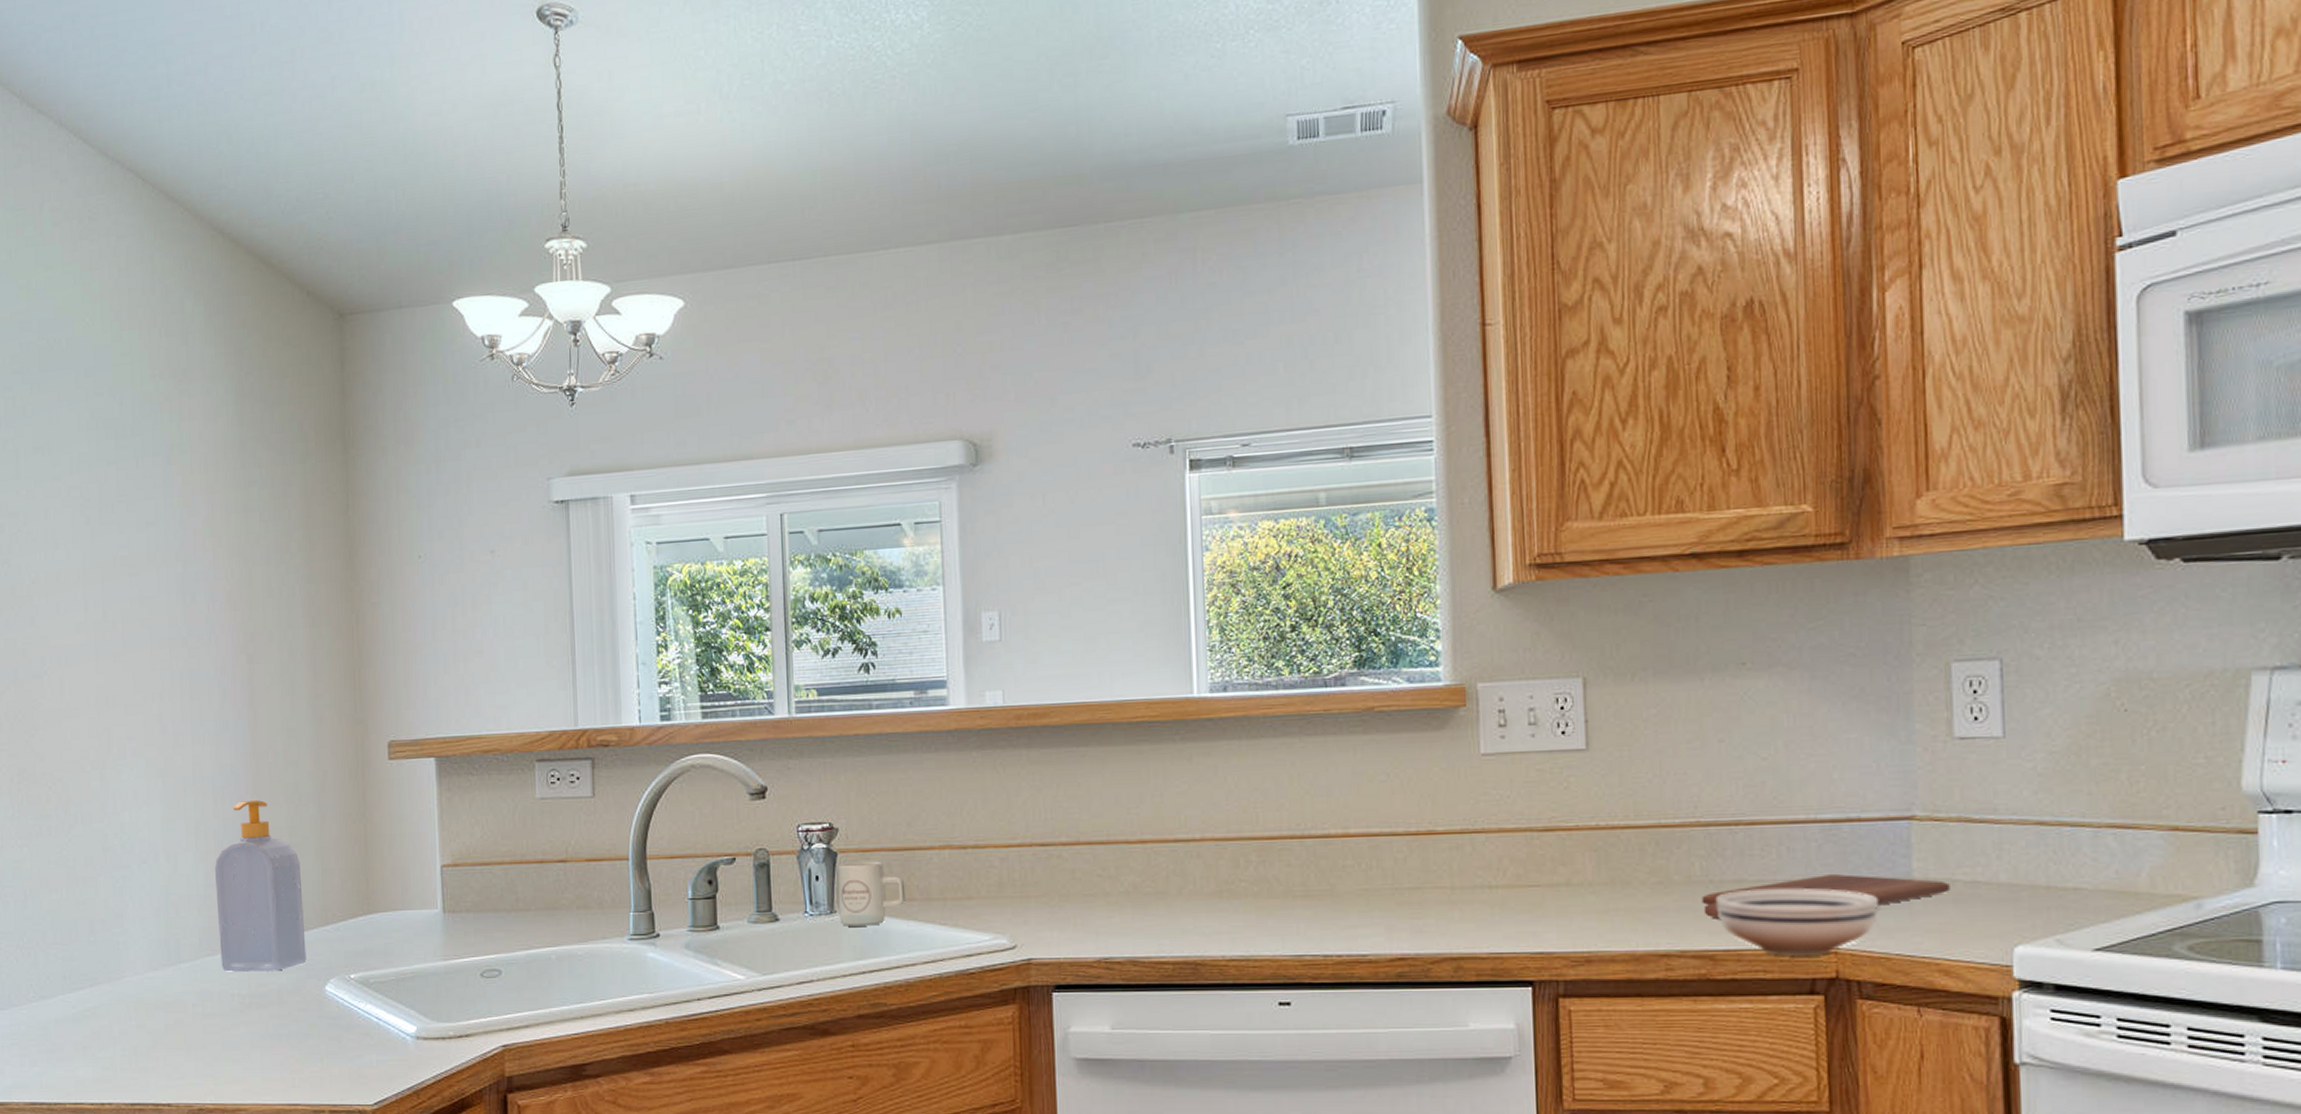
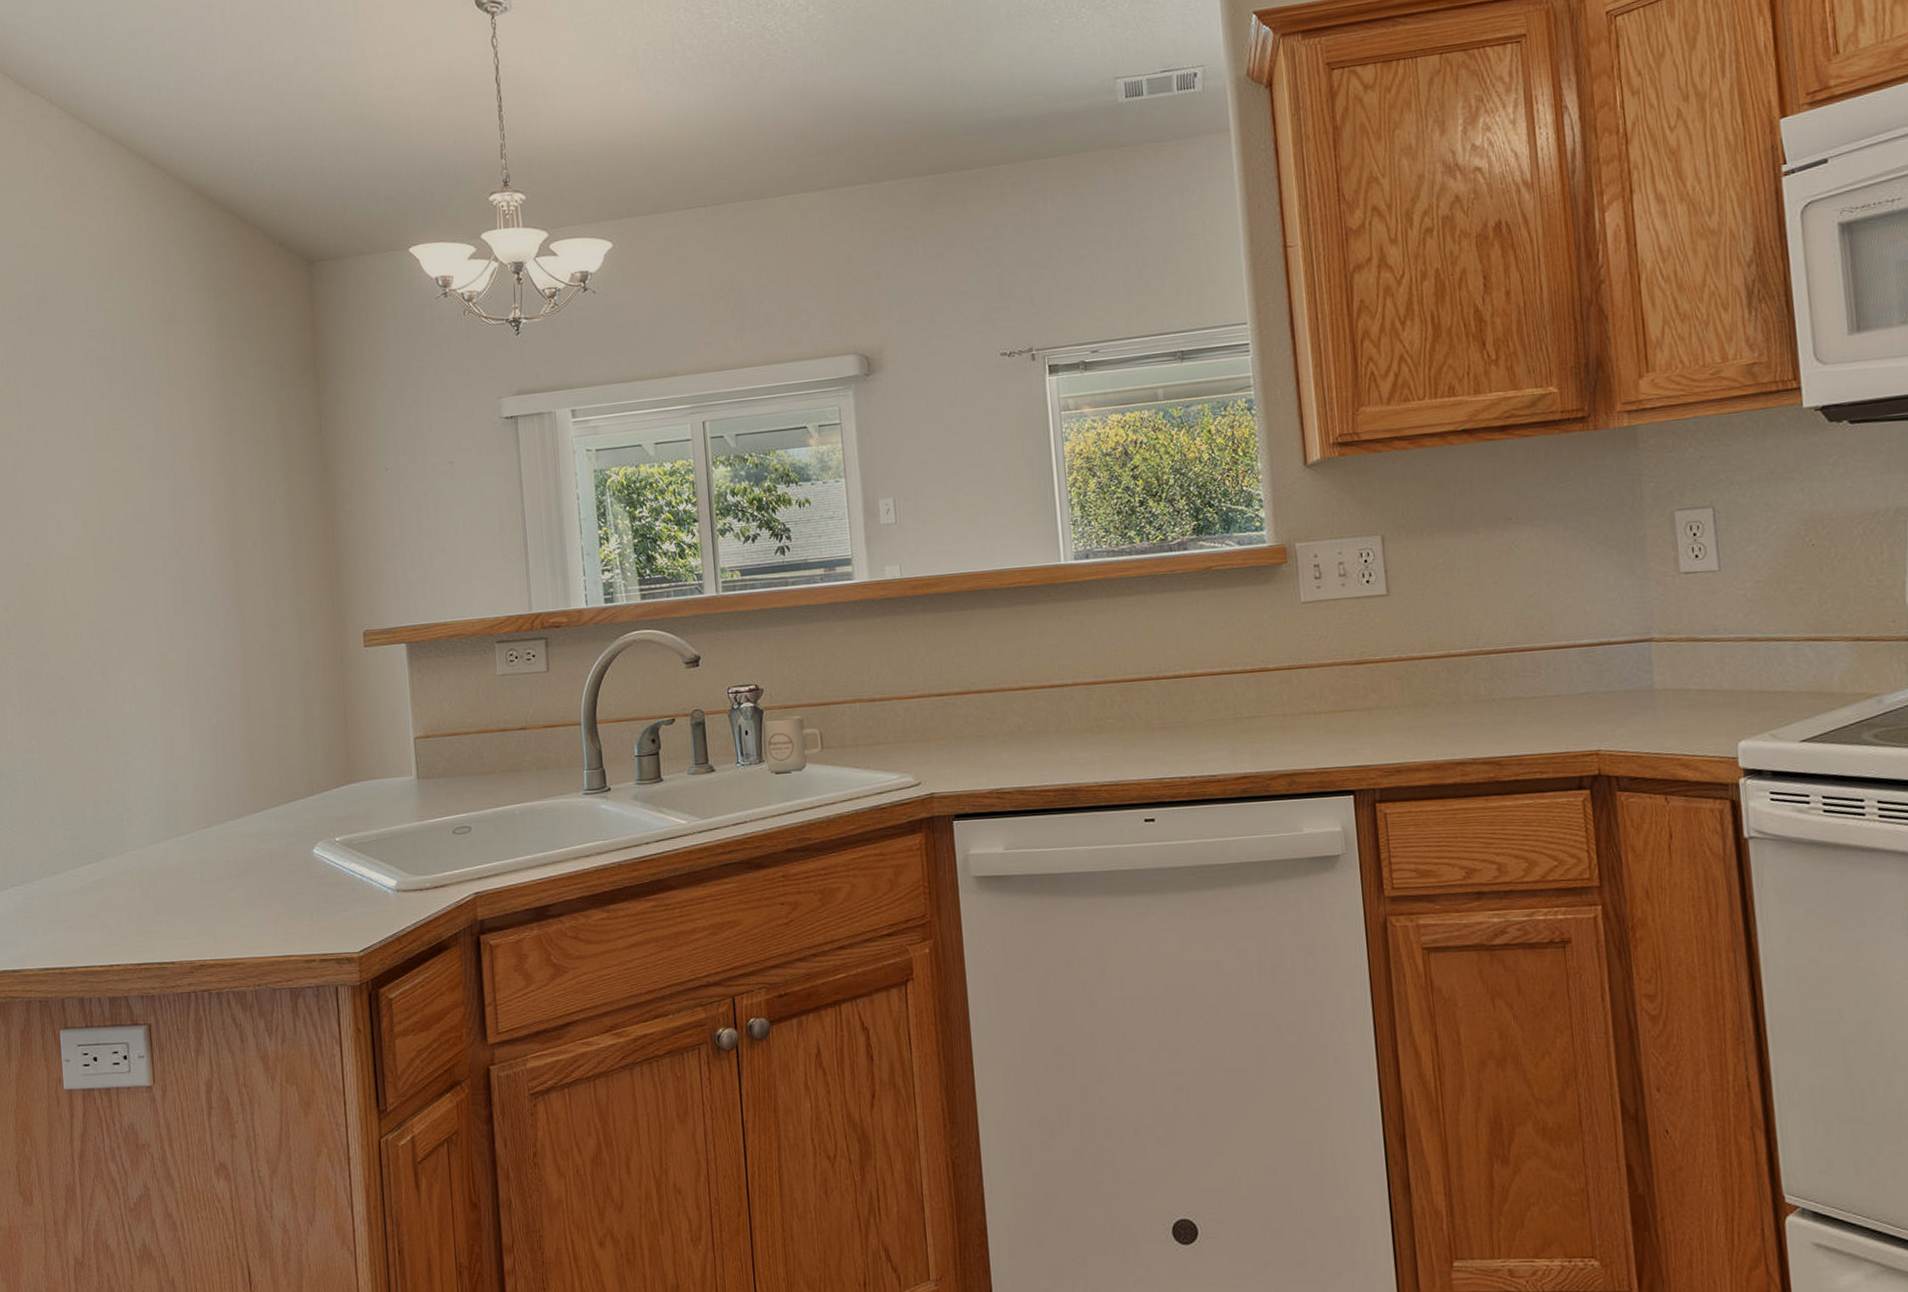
soap bottle: present [215,800,306,972] -> none [209,688,295,841]
cutting board: present [1701,873,1950,919] -> none [1487,688,1685,731]
bowl: present [1717,888,1879,957] -> none [1499,701,1630,760]

